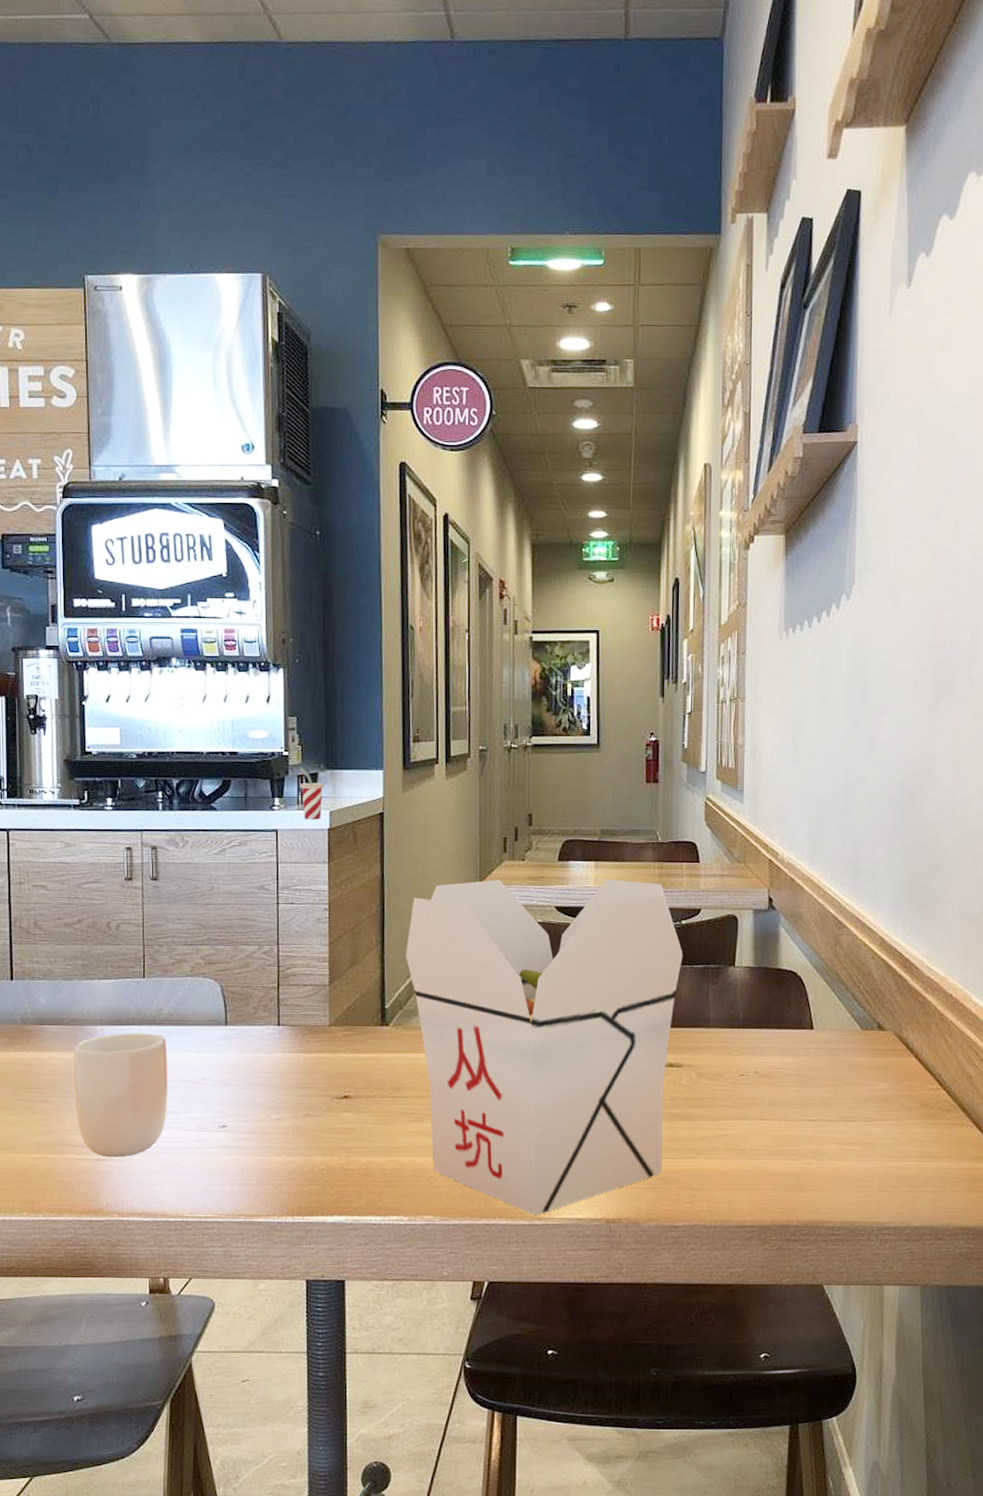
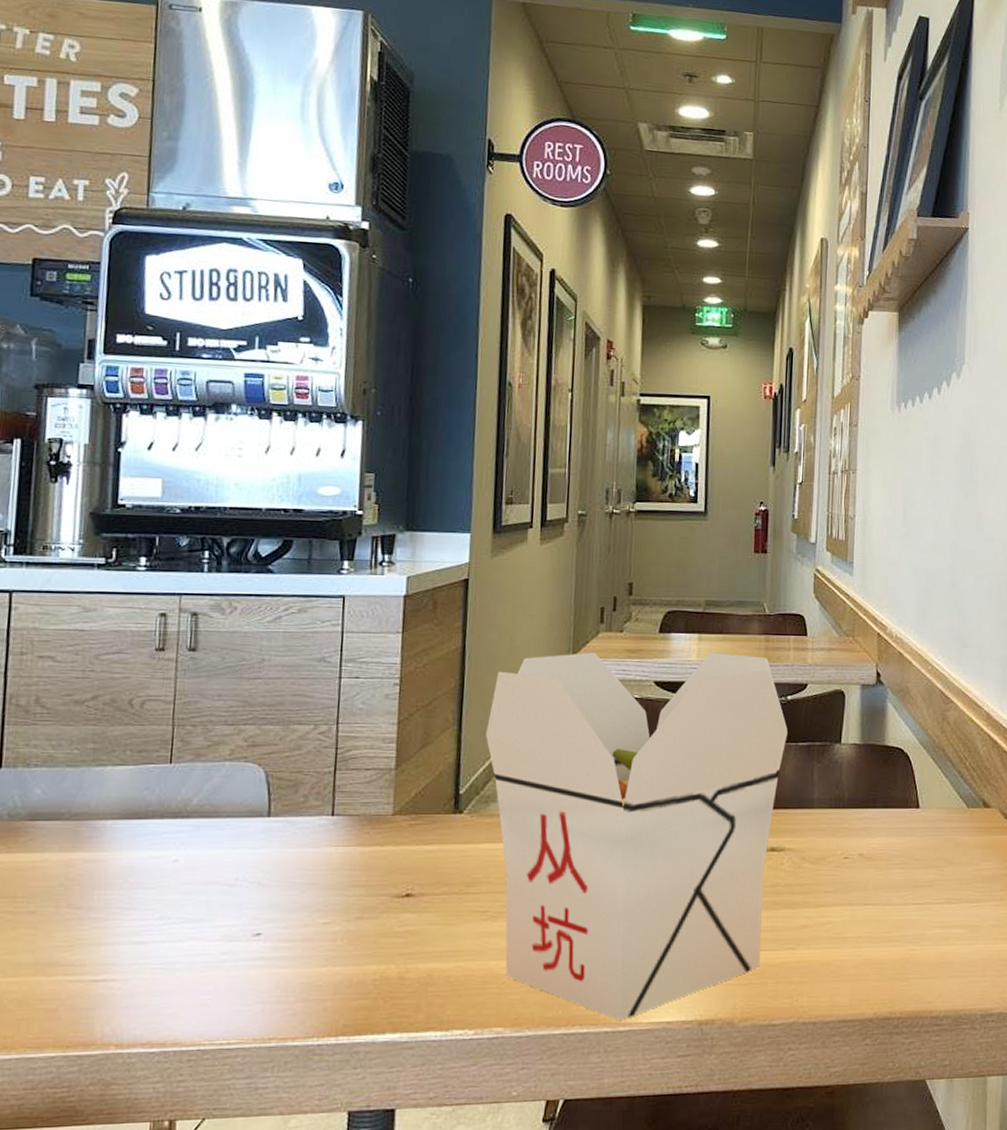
cup: present [74,1033,168,1158] -> none [70,828,194,978]
beverage cup: present [298,767,324,821] -> none [373,528,403,586]

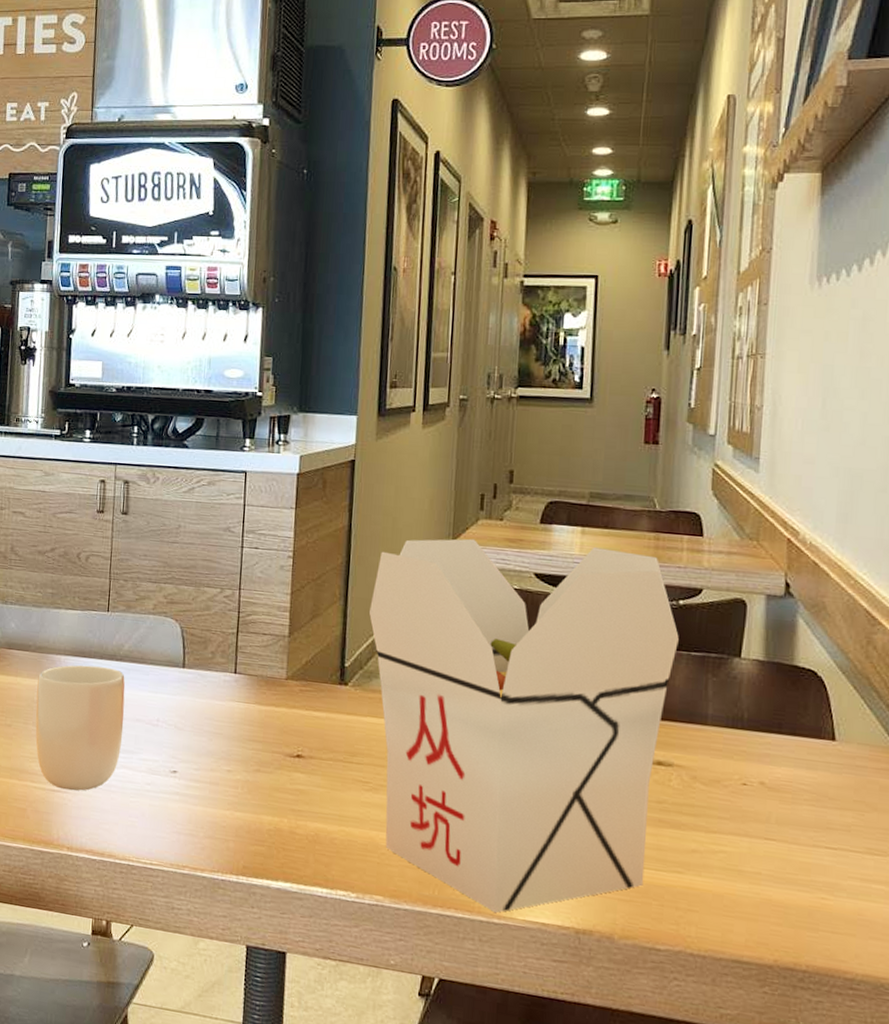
cup: none [70,828,194,978] -> present [35,665,126,791]

